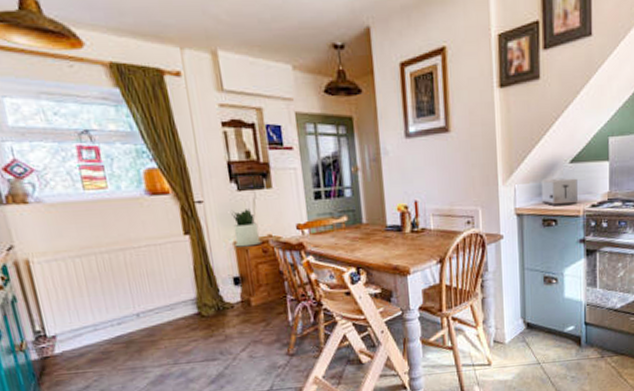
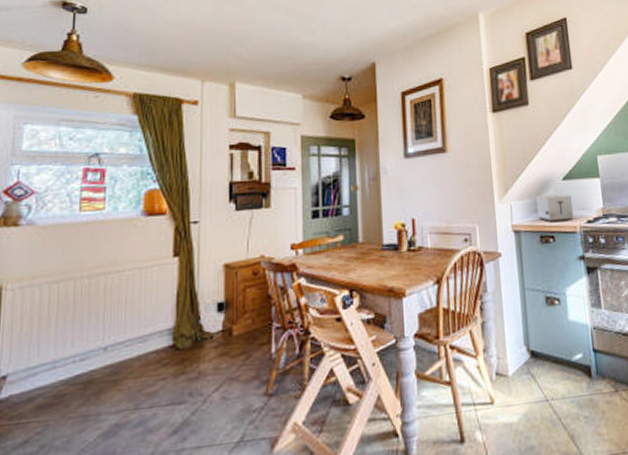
planter: present [231,209,262,247] -> none [224,229,254,270]

